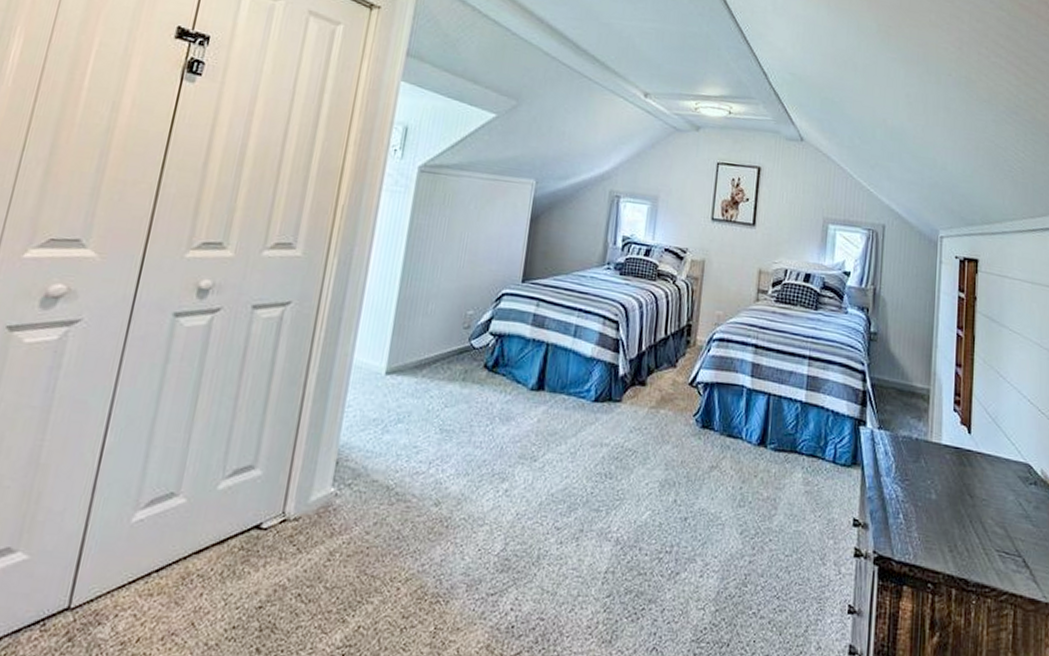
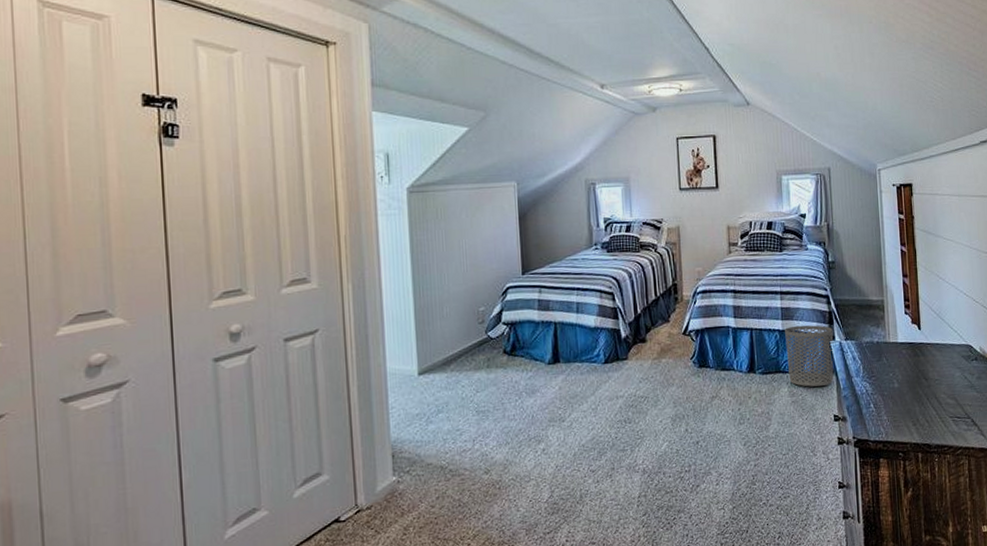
waste bin: none [805,399,865,481] -> present [785,325,834,387]

